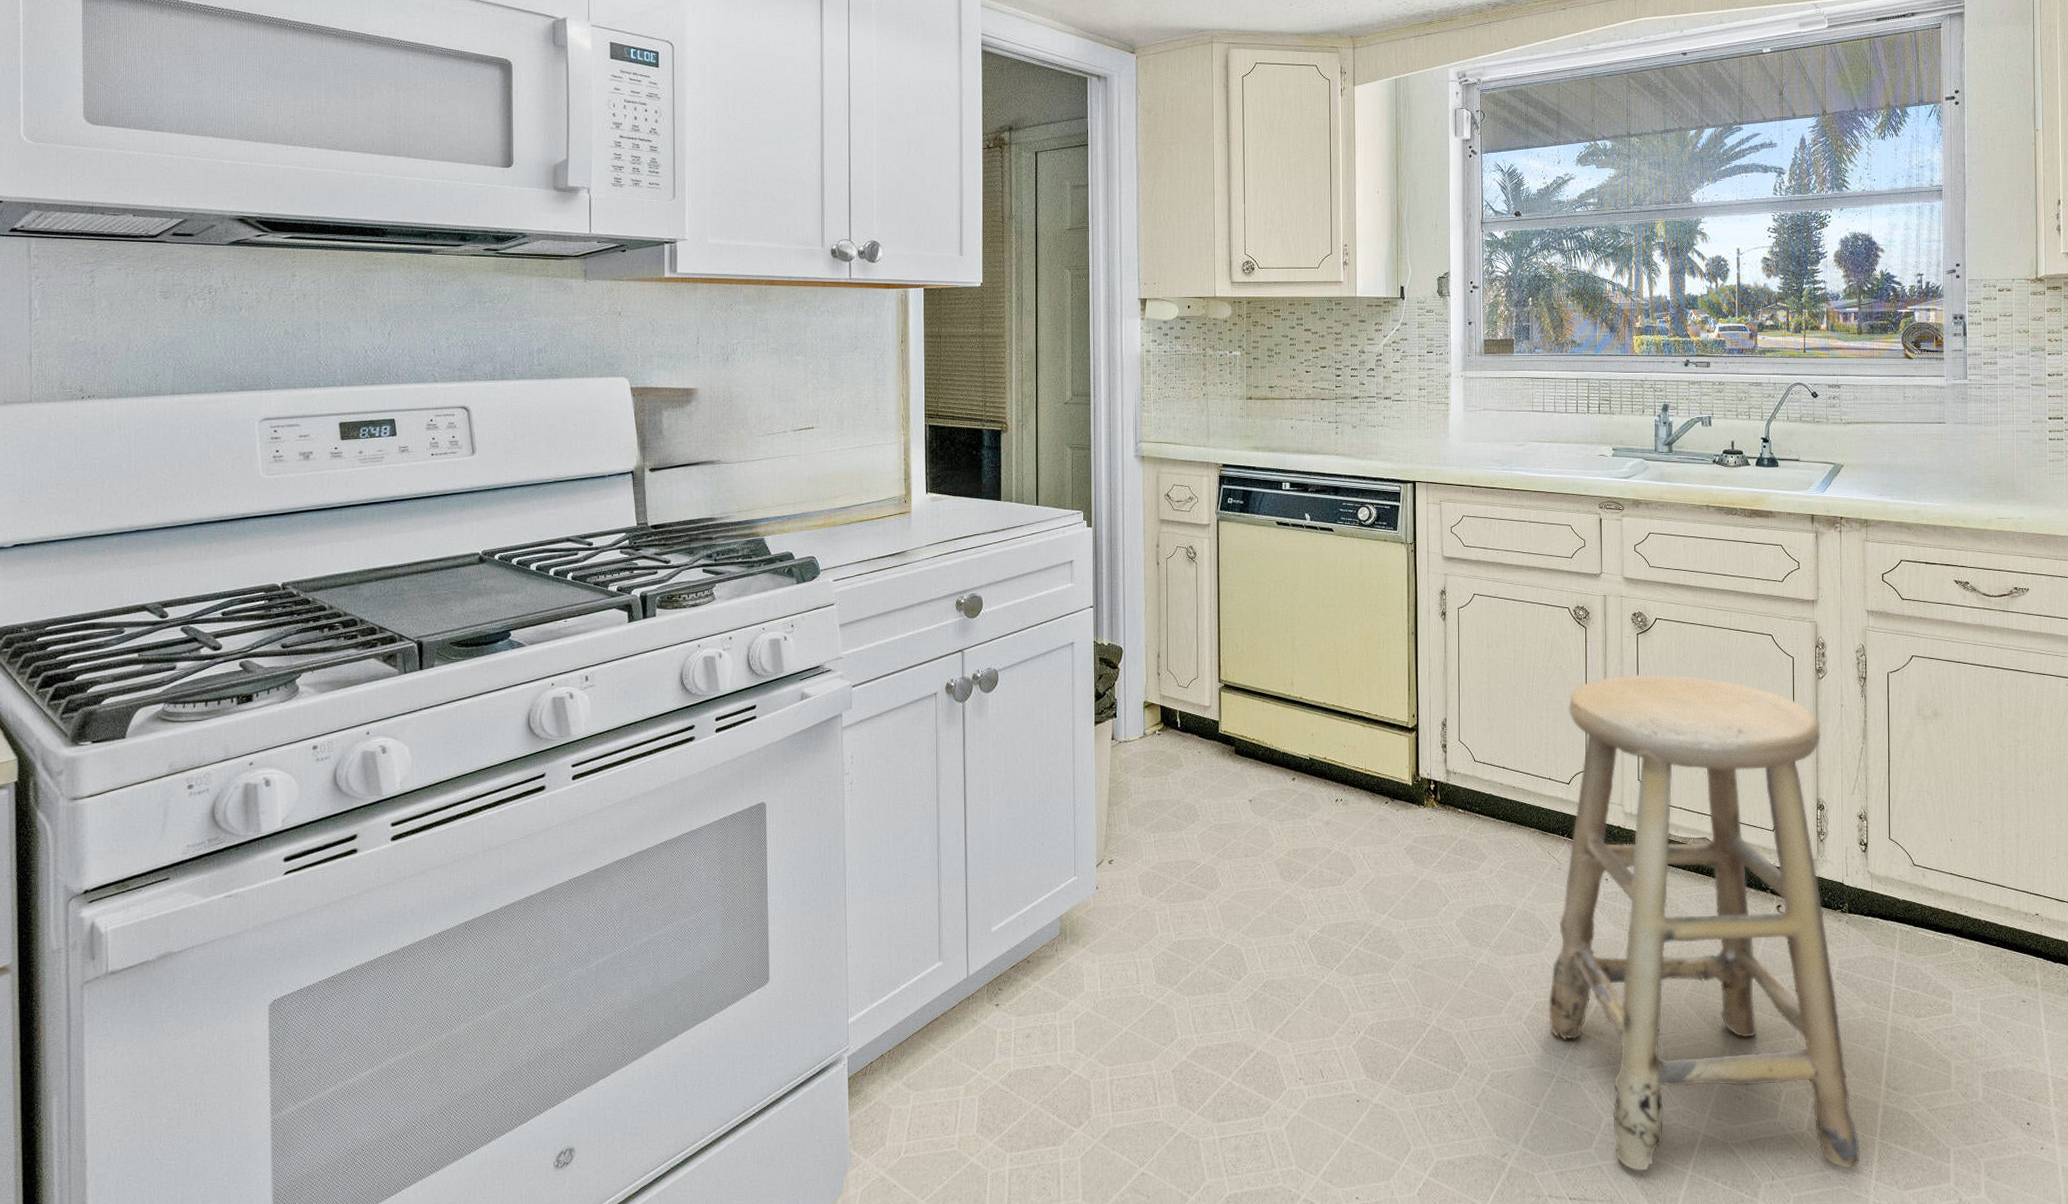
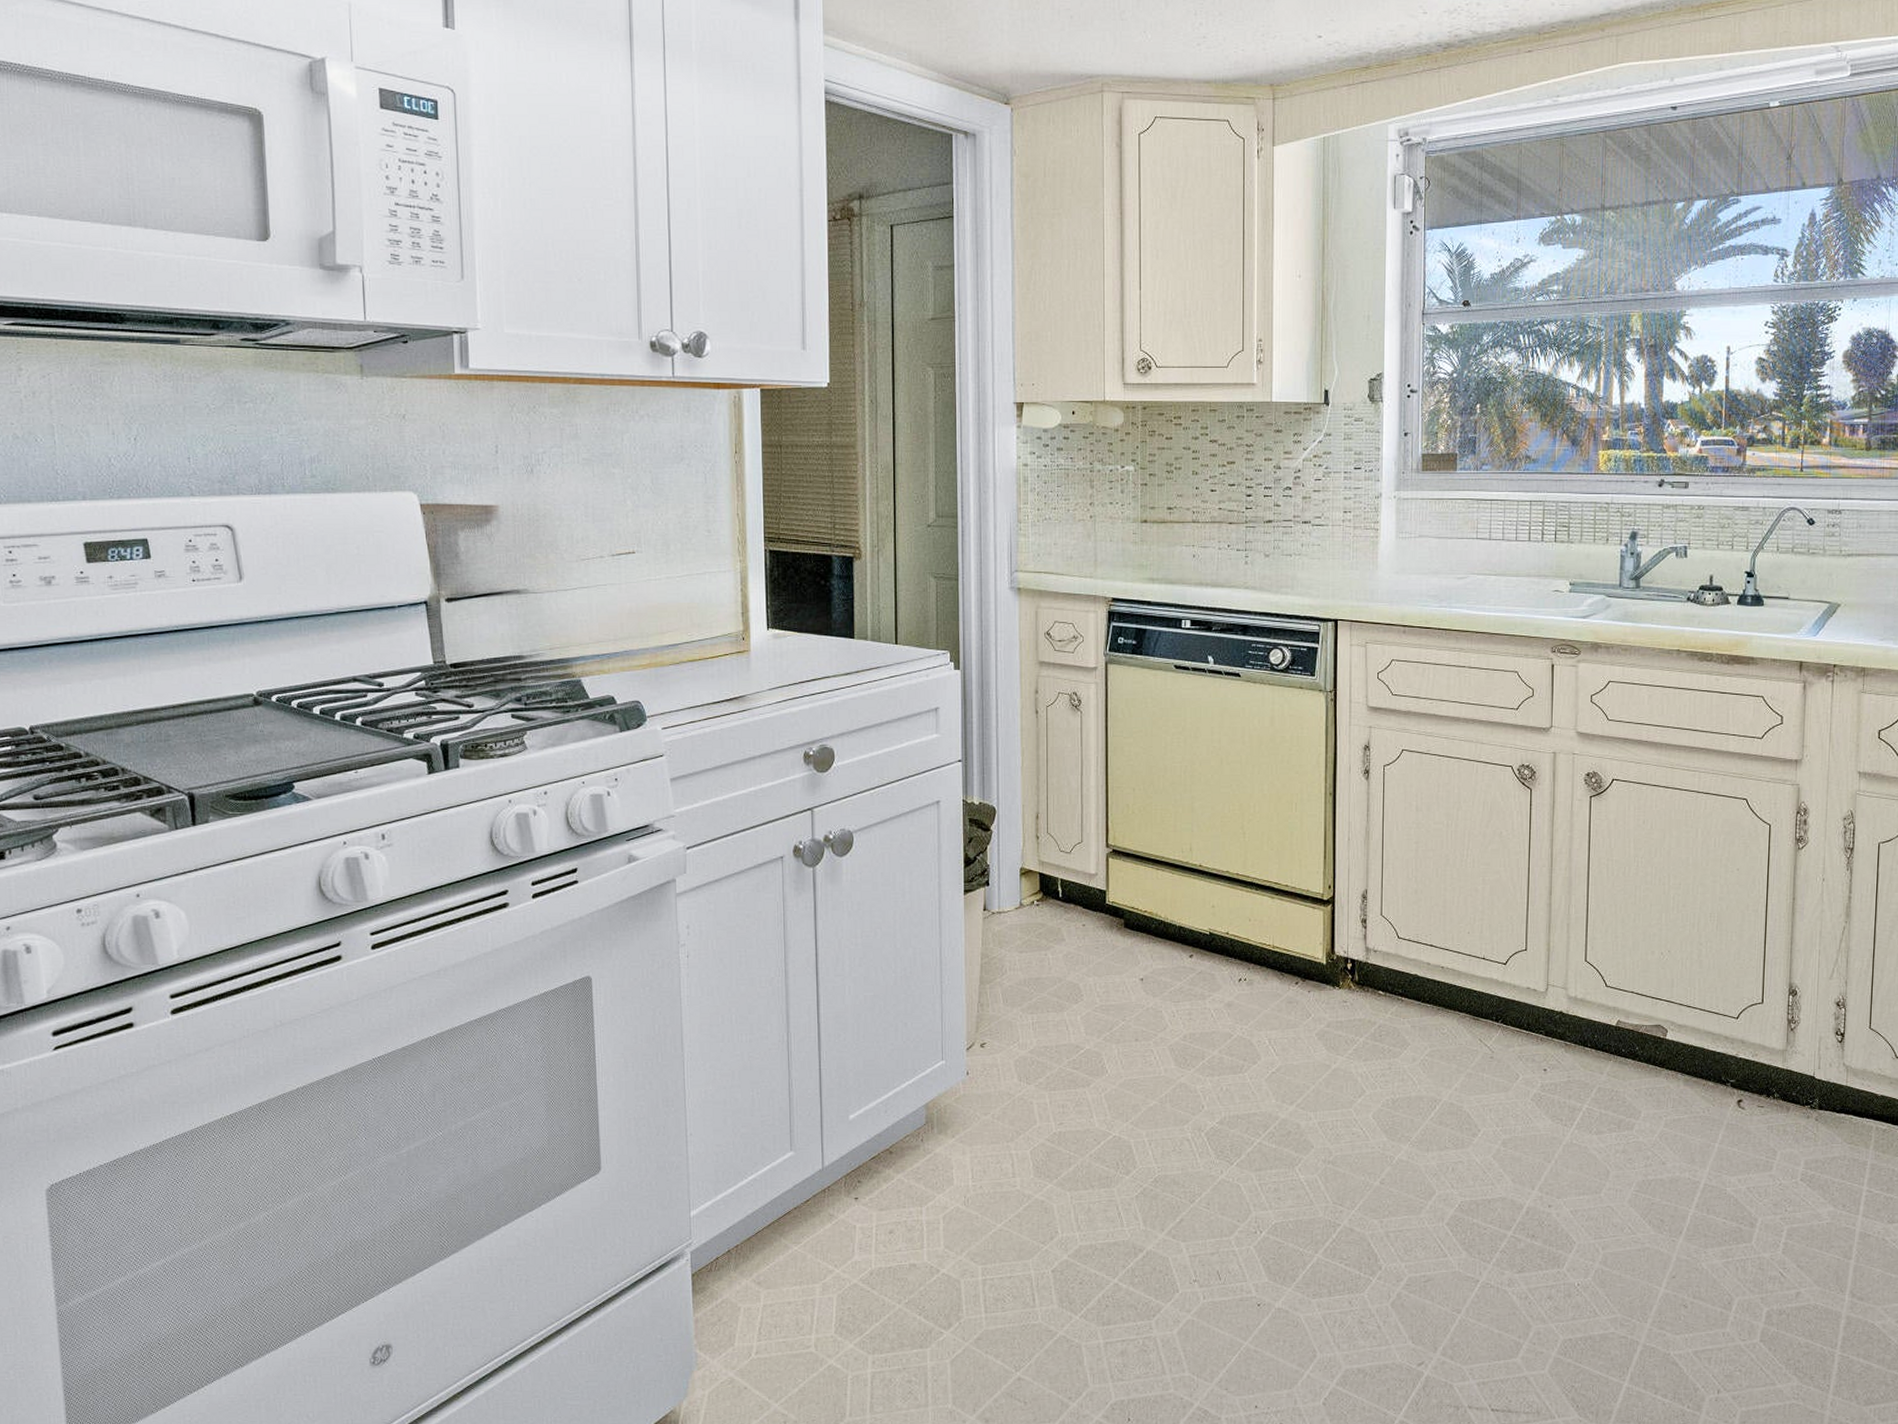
step stool: present [1548,674,1860,1171] -> none [1474,842,1817,1383]

